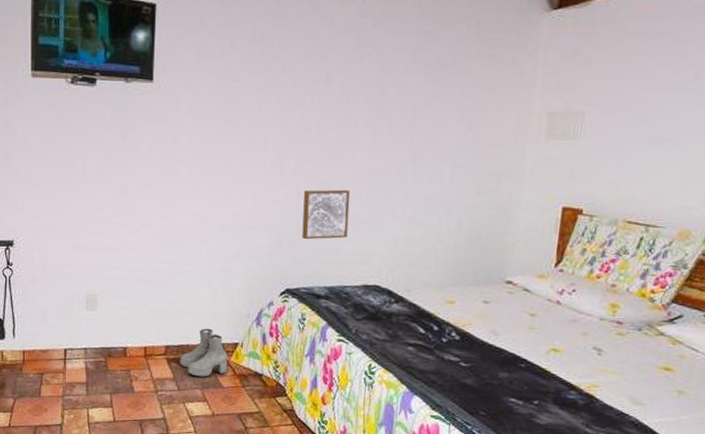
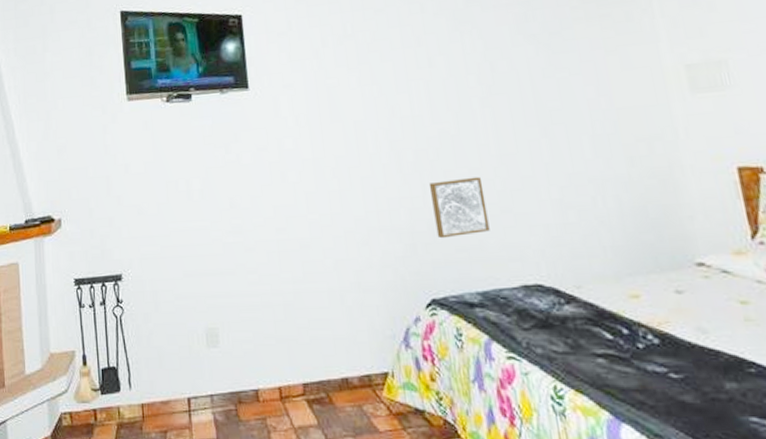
boots: present [179,328,228,377] -> none [321,357,382,420]

